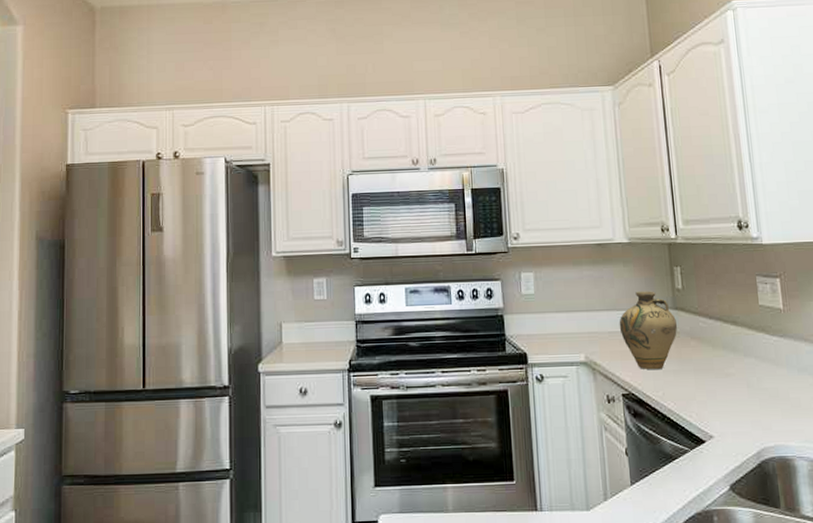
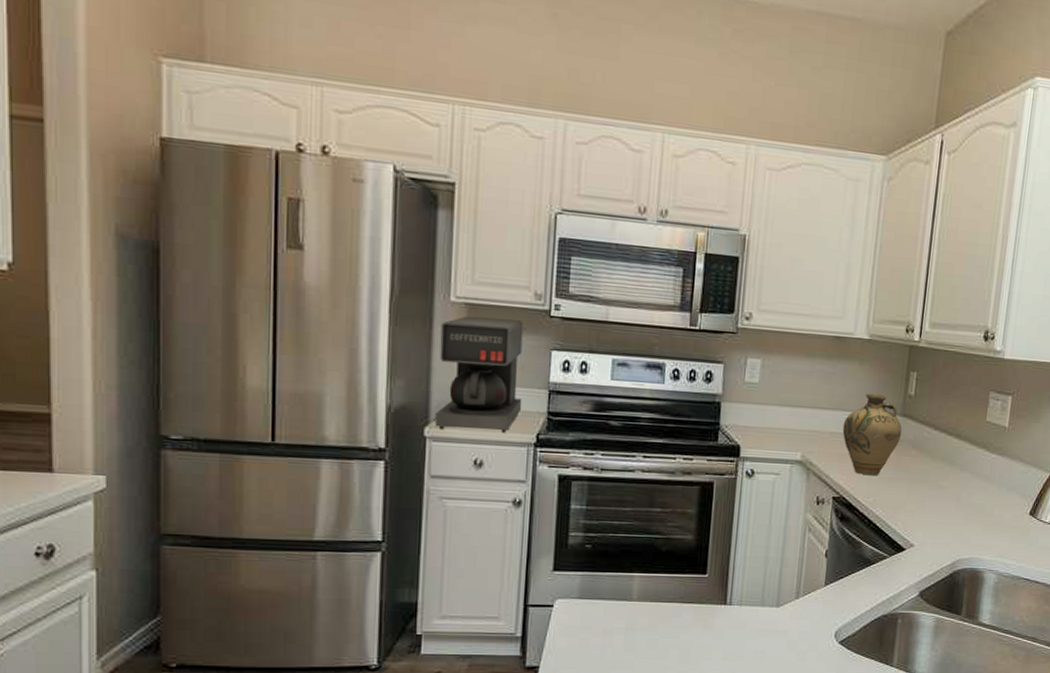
coffee maker: none [266,265,335,365] -> present [435,316,524,433]

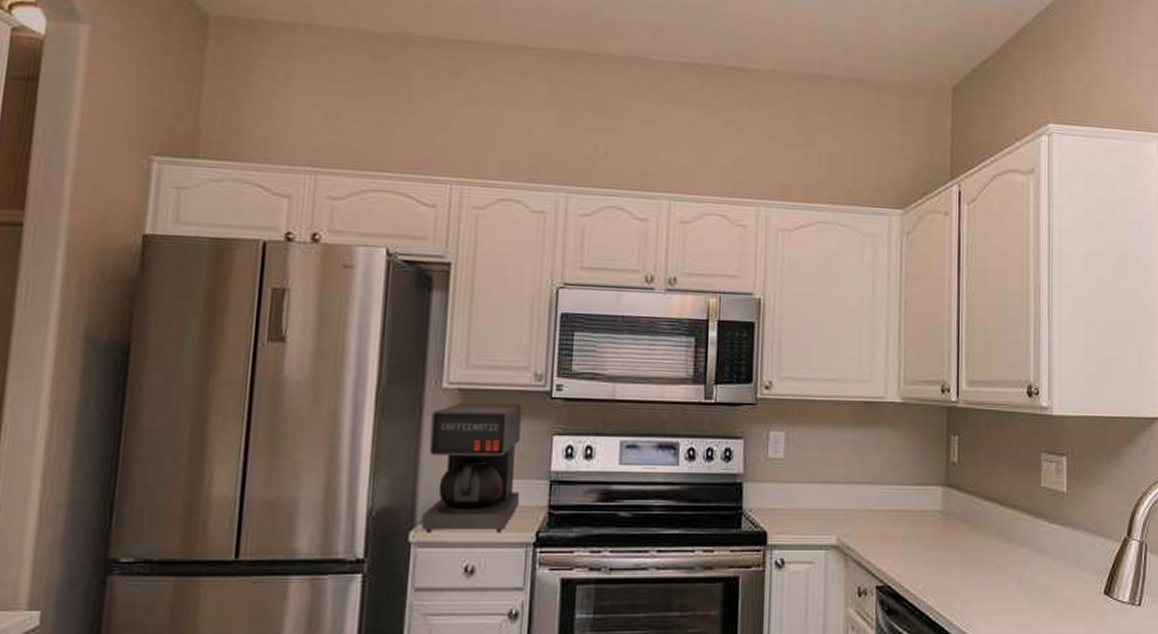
jug: present [842,393,902,476] -> none [881,462,948,558]

